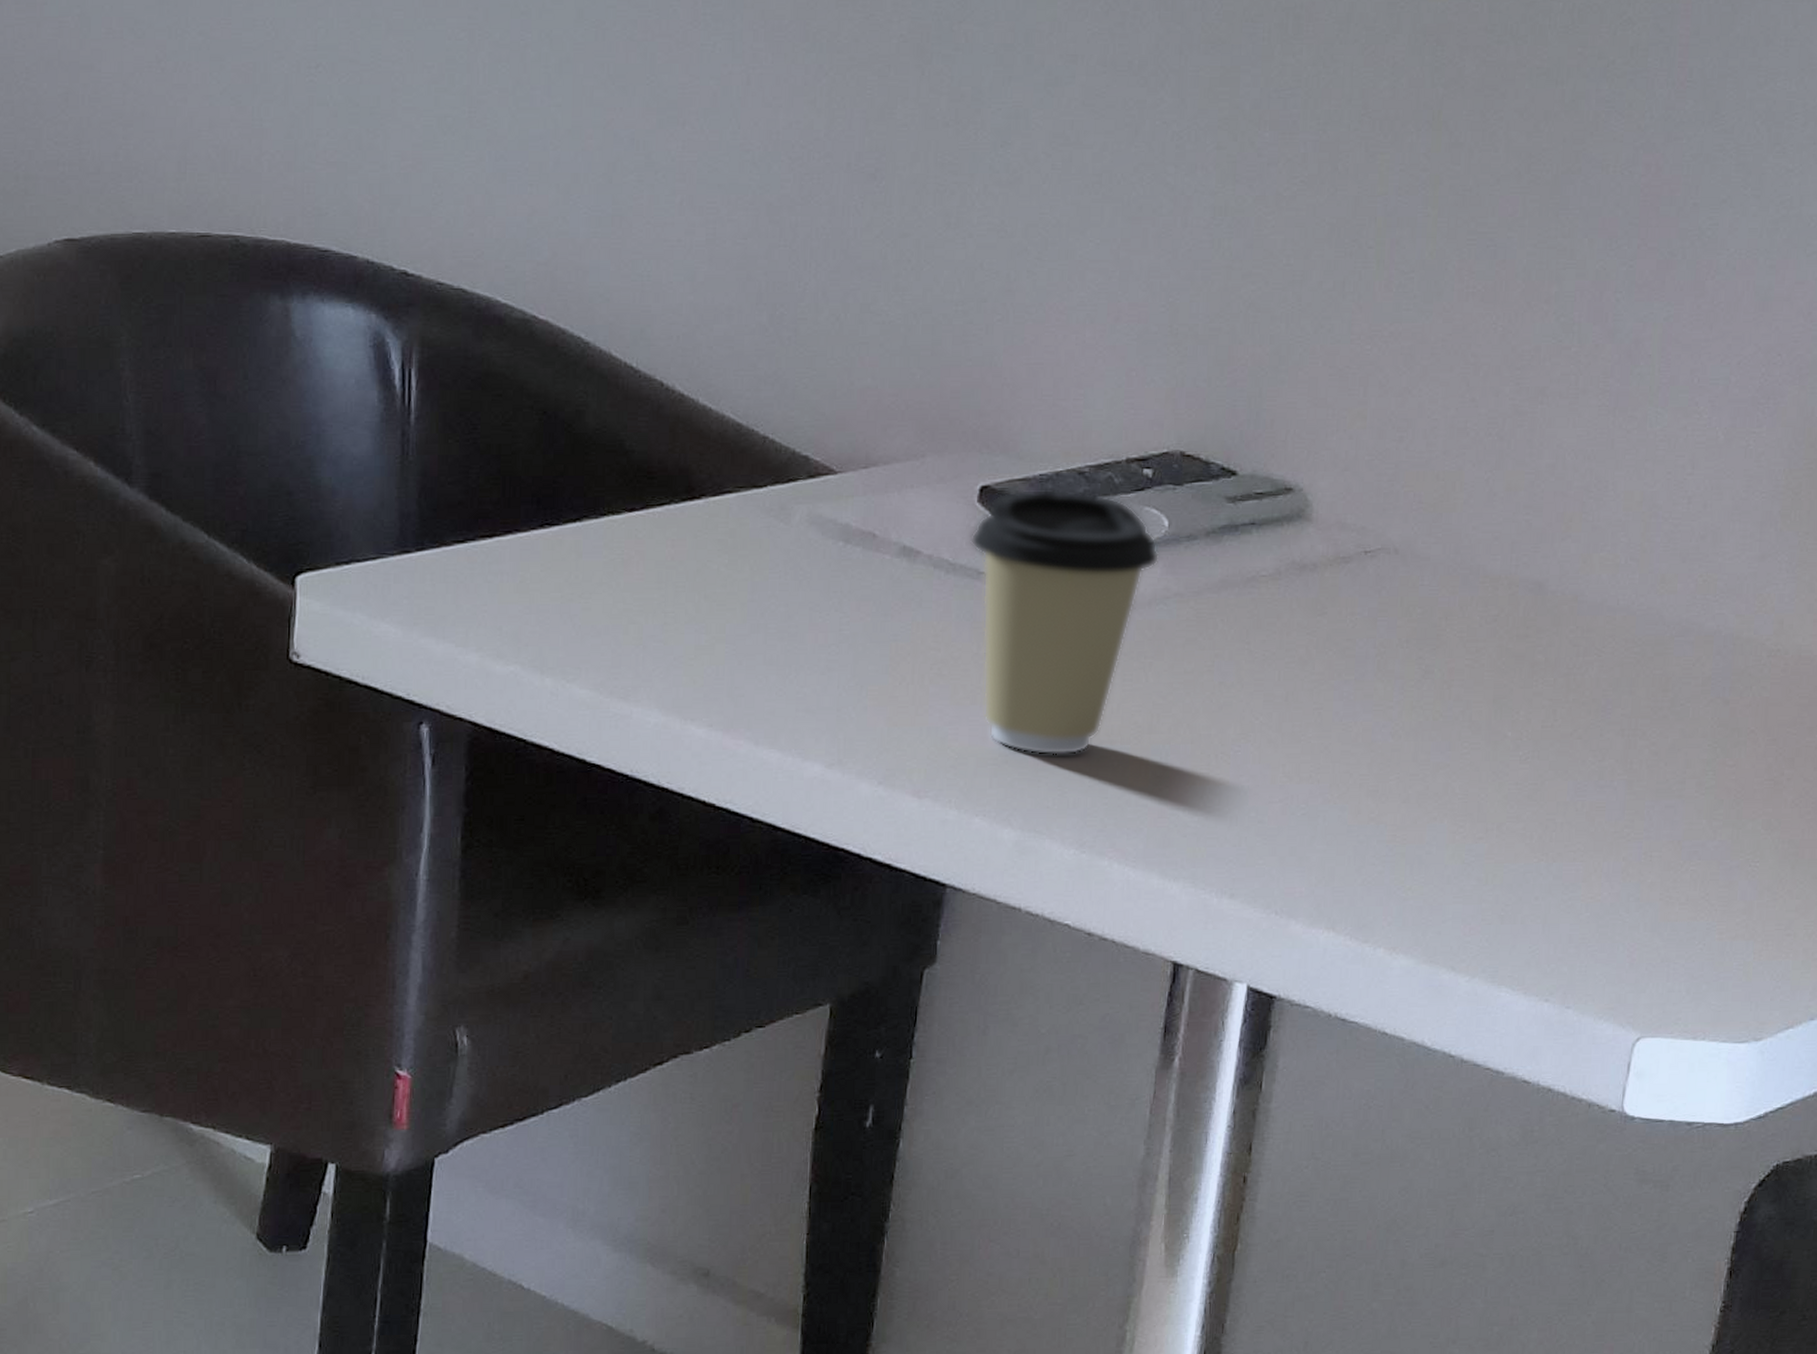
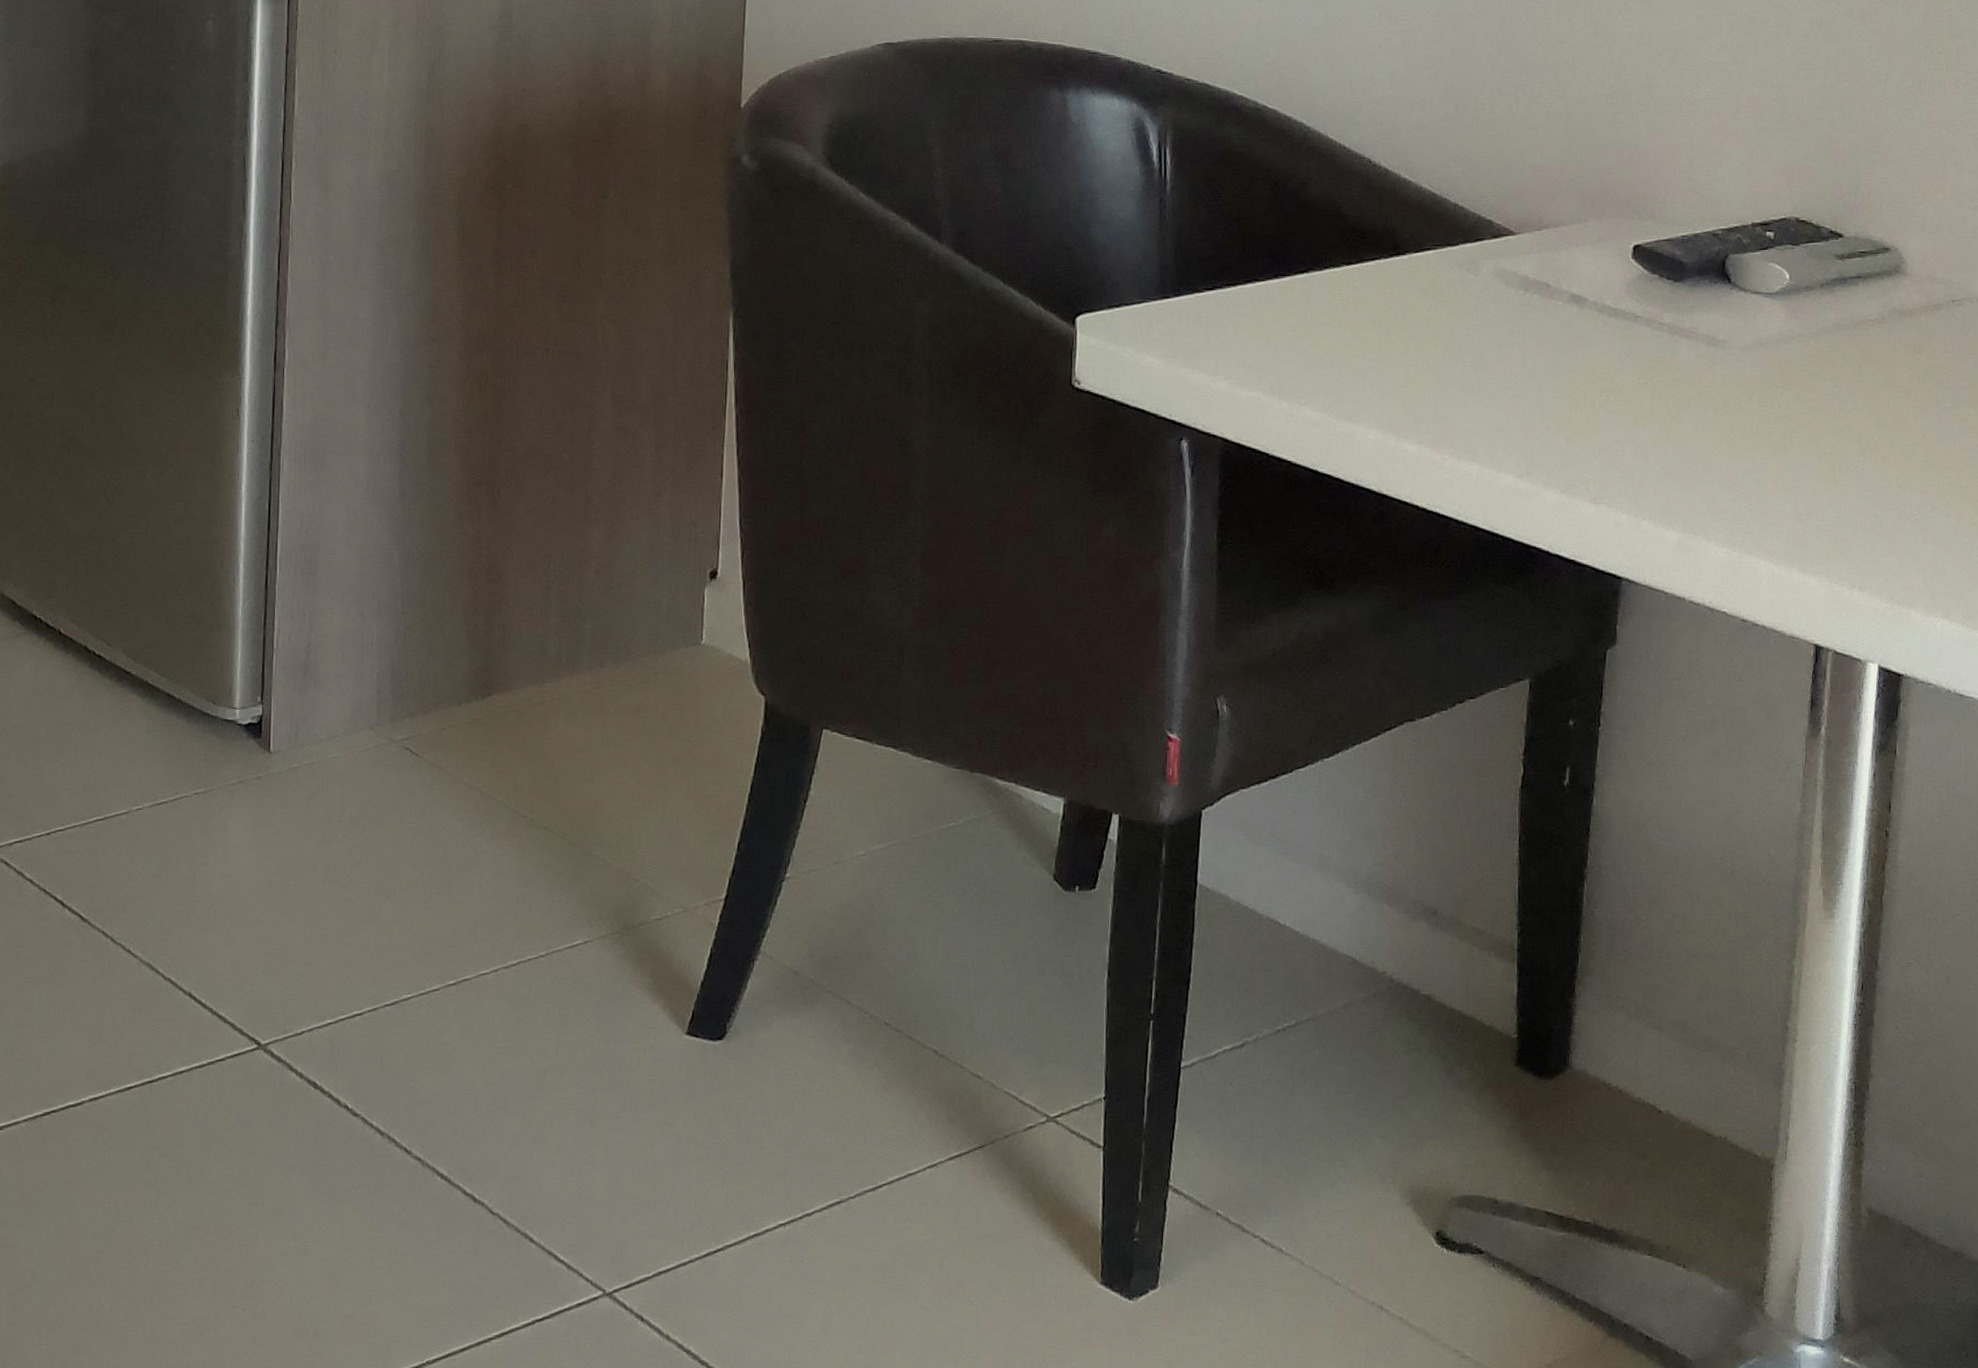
coffee cup: present [970,489,1160,755] -> none [1627,248,1784,469]

